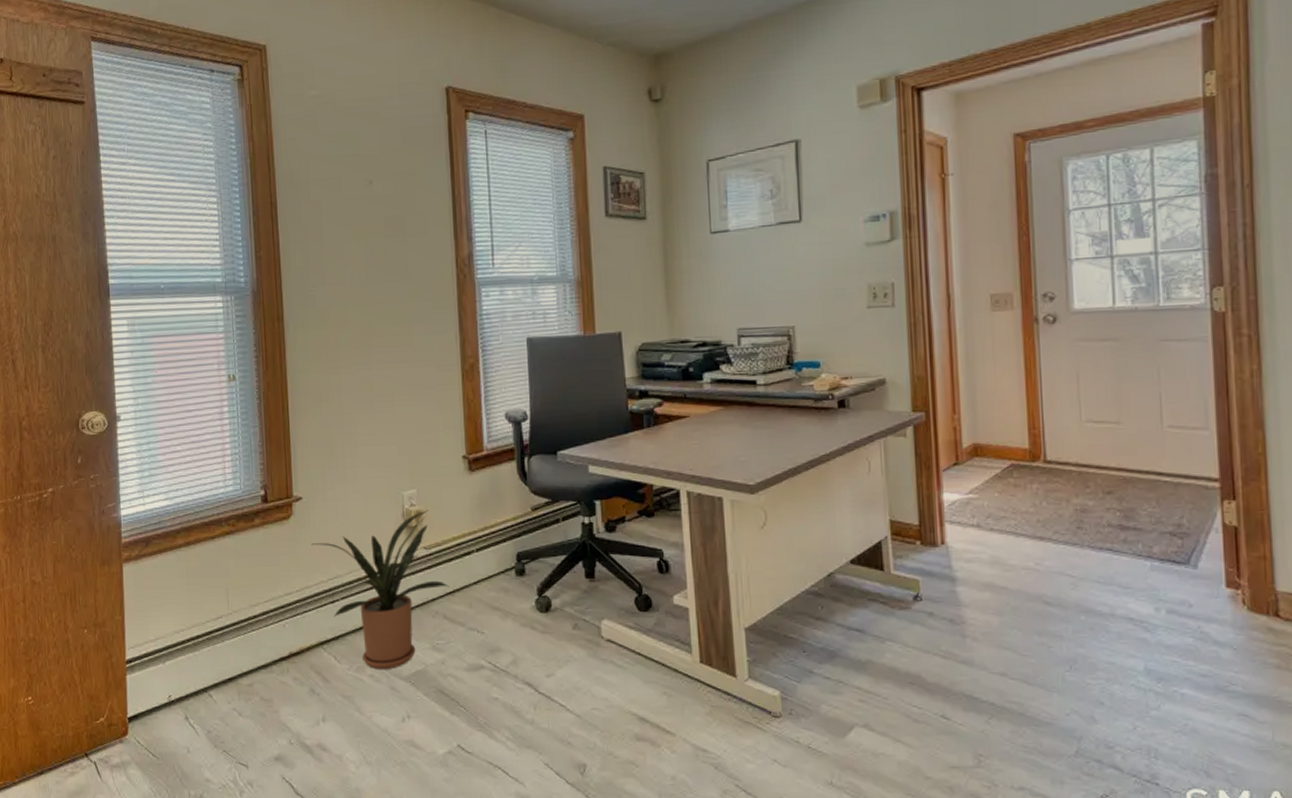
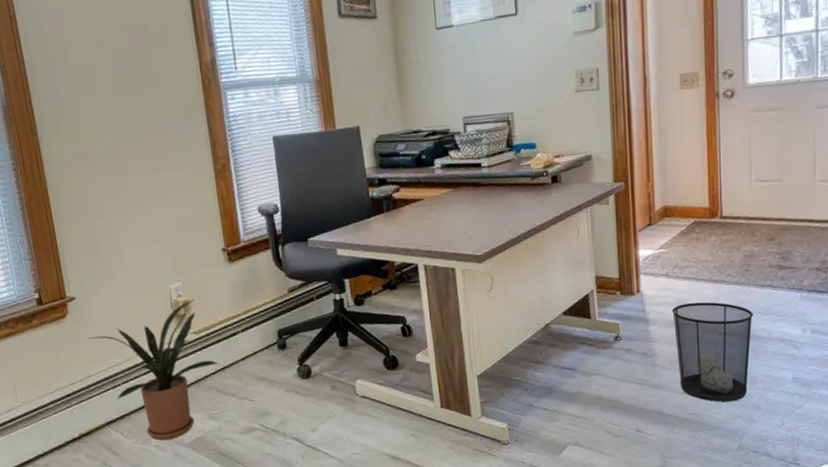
waste bin: none [986,563,1089,691] -> present [672,302,753,402]

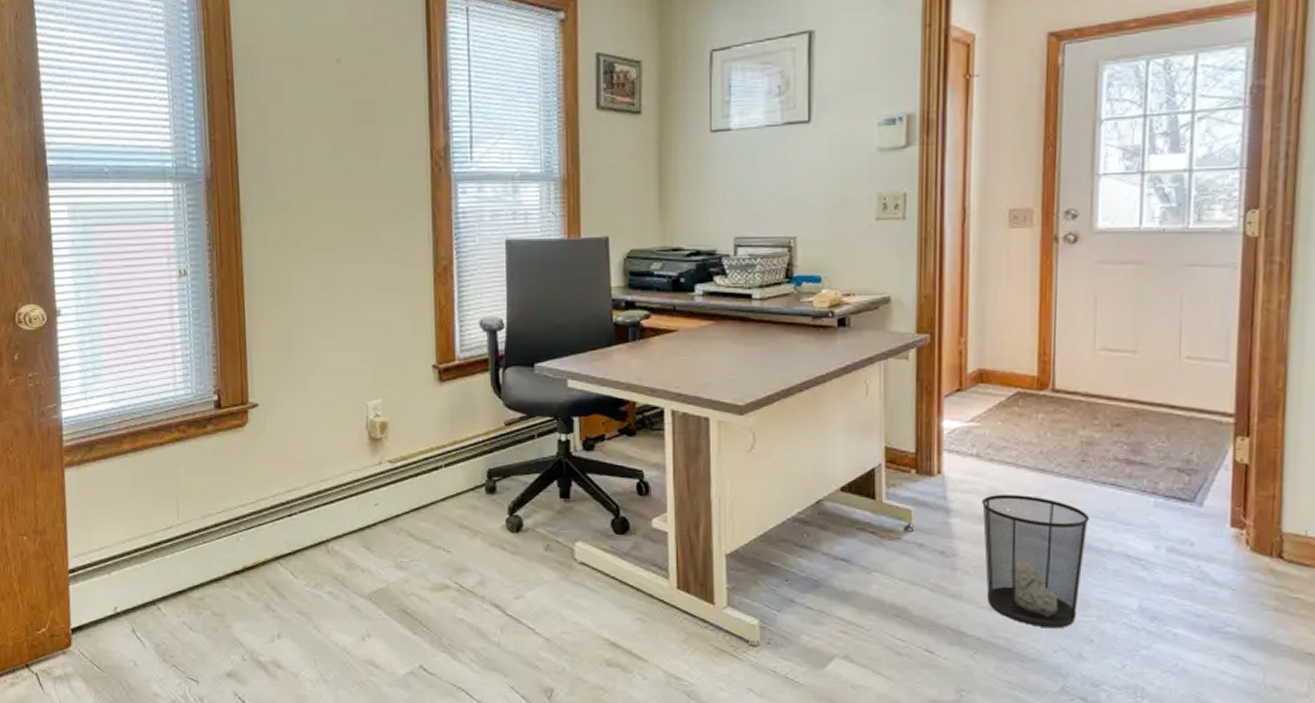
house plant: present [89,299,220,441] -> none [268,421,415,587]

